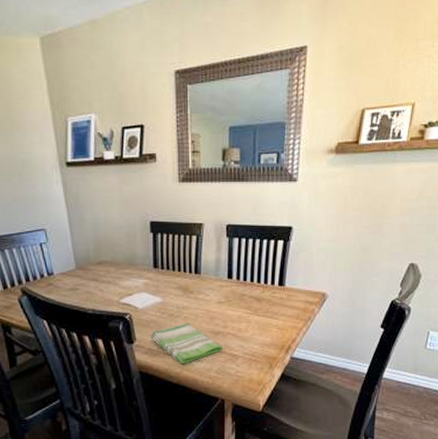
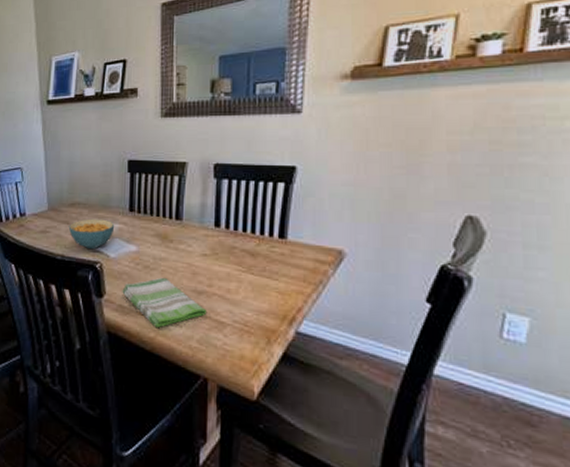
cereal bowl: none [97,275,141,303] -> present [68,218,115,250]

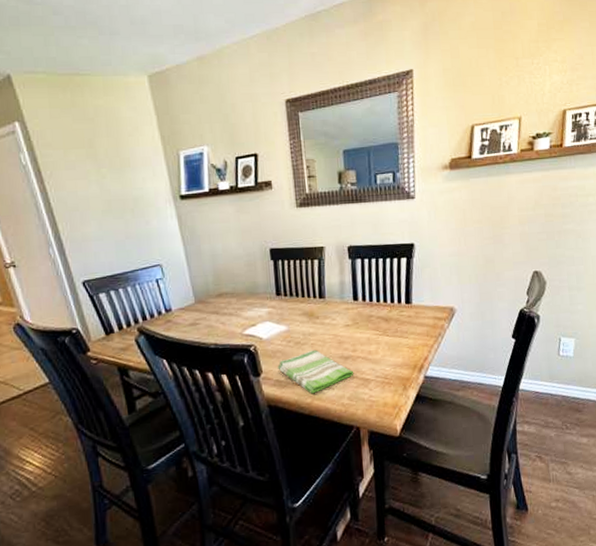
cereal bowl: present [68,218,115,250] -> none [218,305,264,335]

